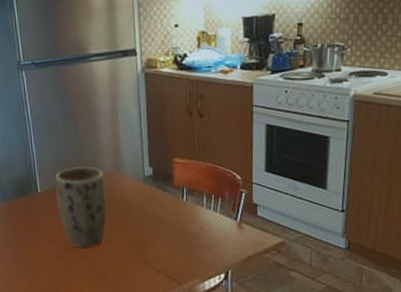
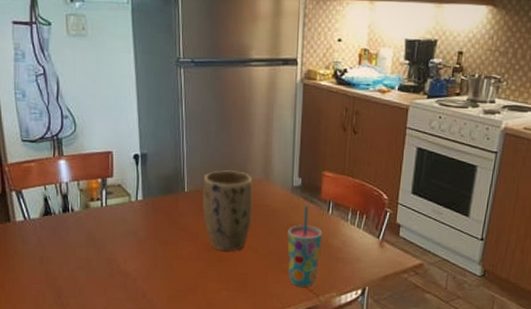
cup: none [144,194,180,277] -> present [287,205,323,287]

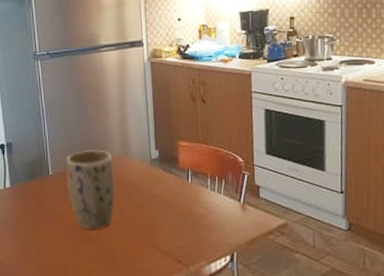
cup: present [287,205,323,287] -> none [151,176,185,259]

